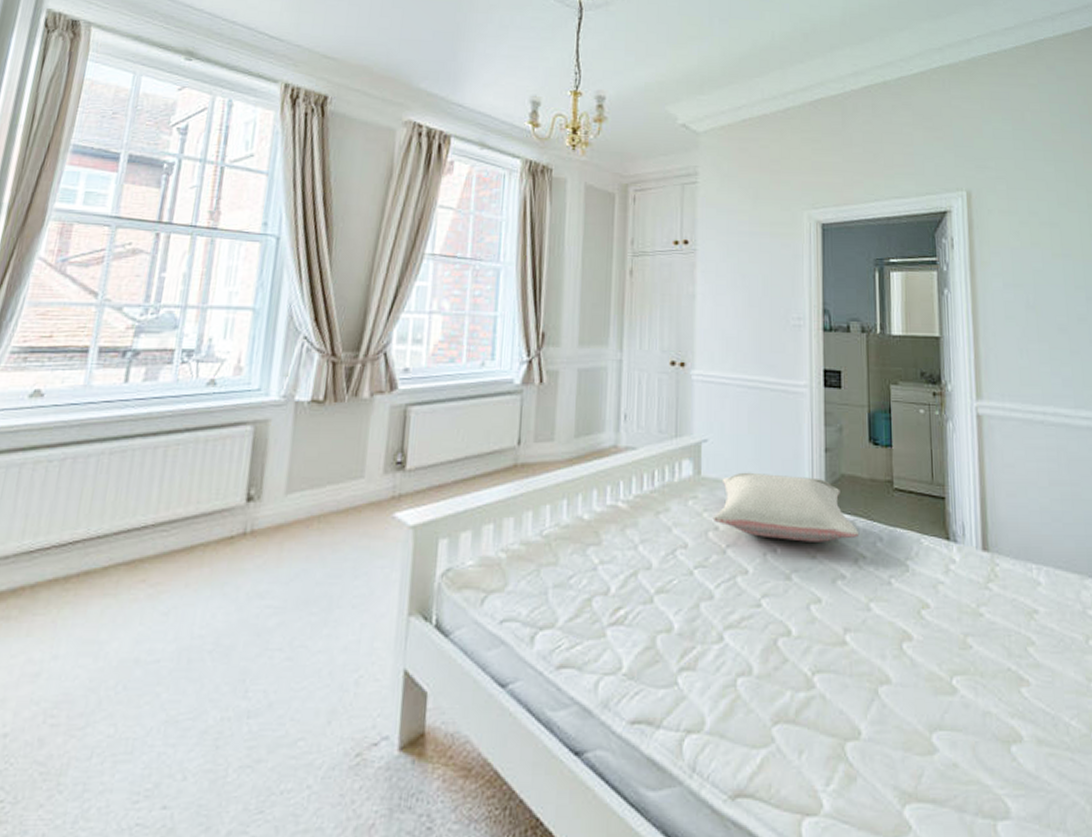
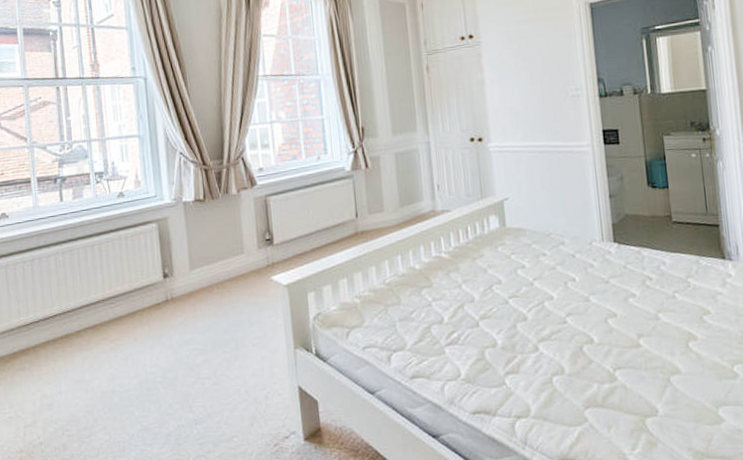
pillow: present [712,472,858,542] -> none [519,219,644,271]

